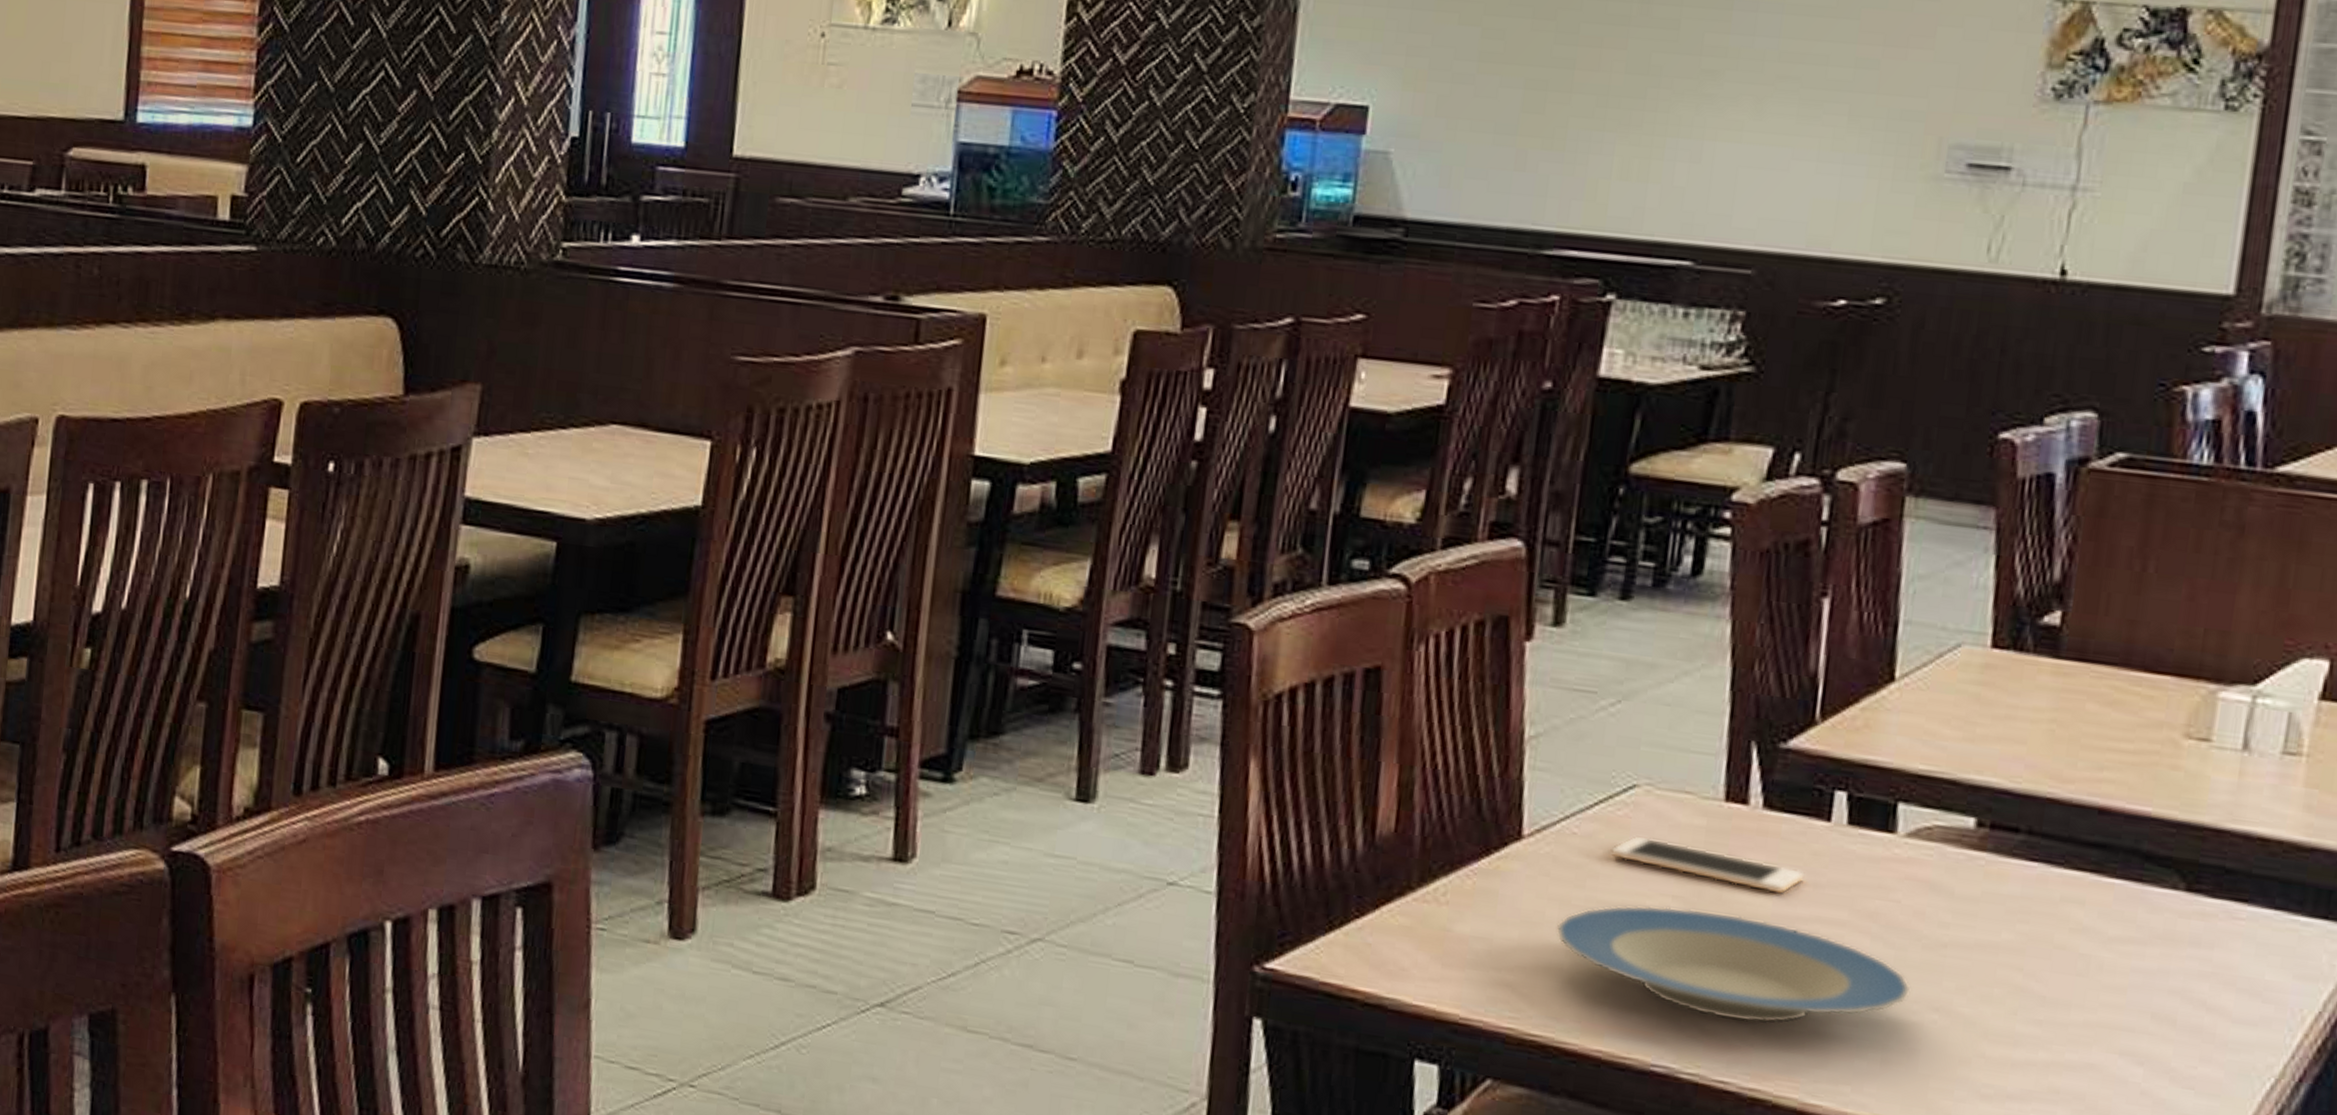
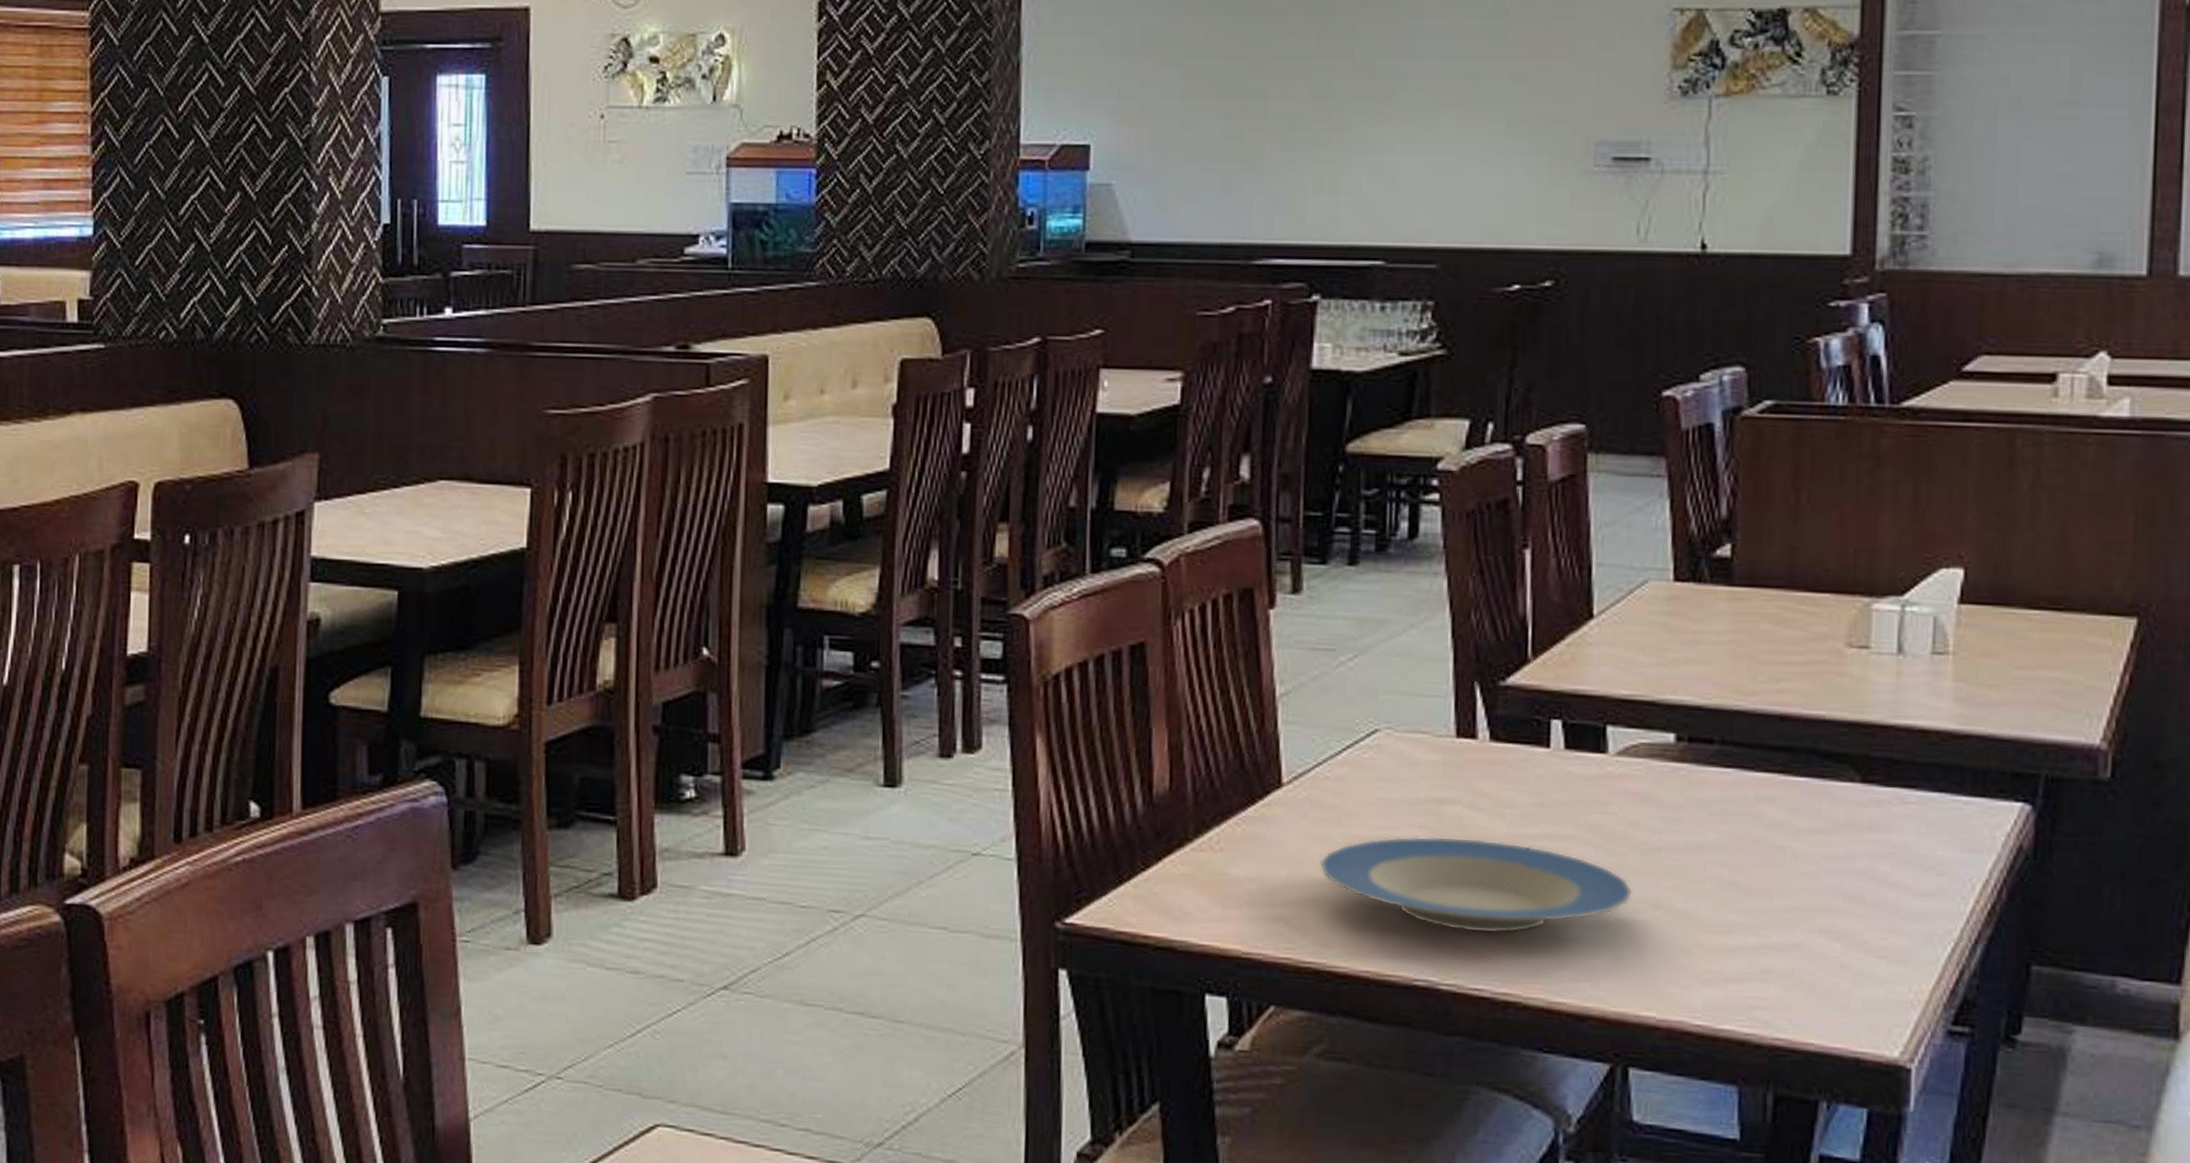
cell phone: present [1611,835,1803,895] -> none [1361,775,1530,817]

